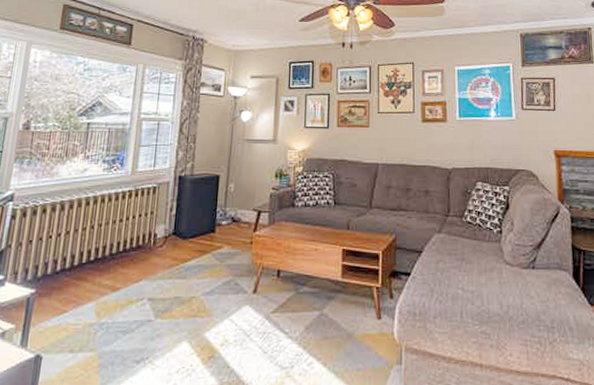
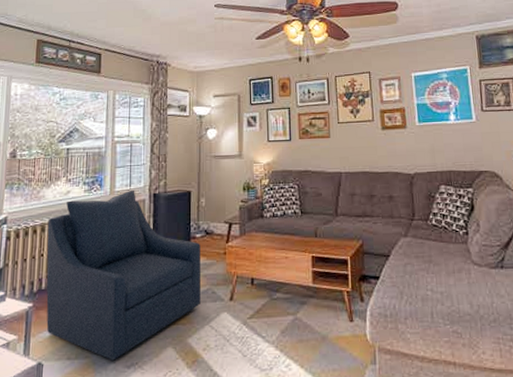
chair: none [49,172,226,354] -> present [46,191,200,361]

